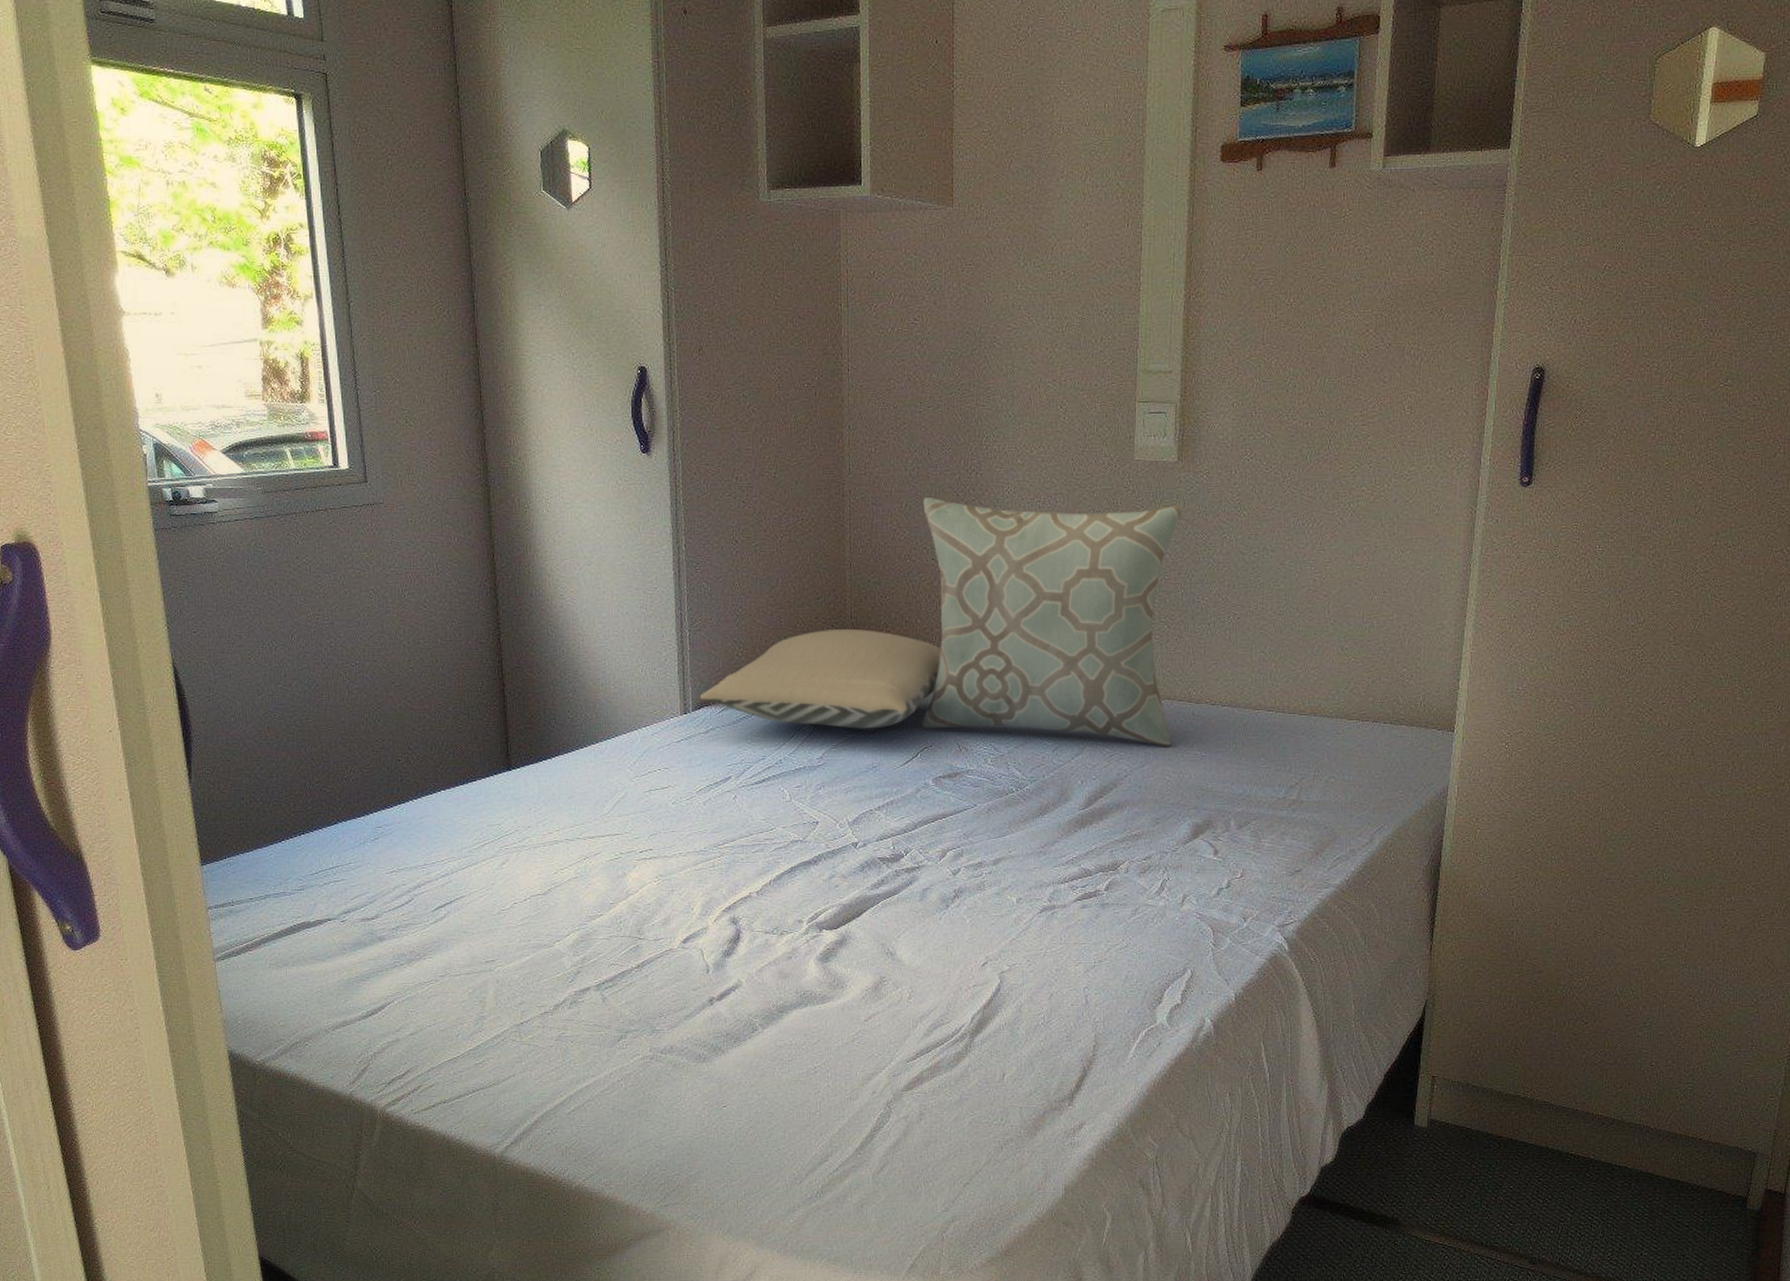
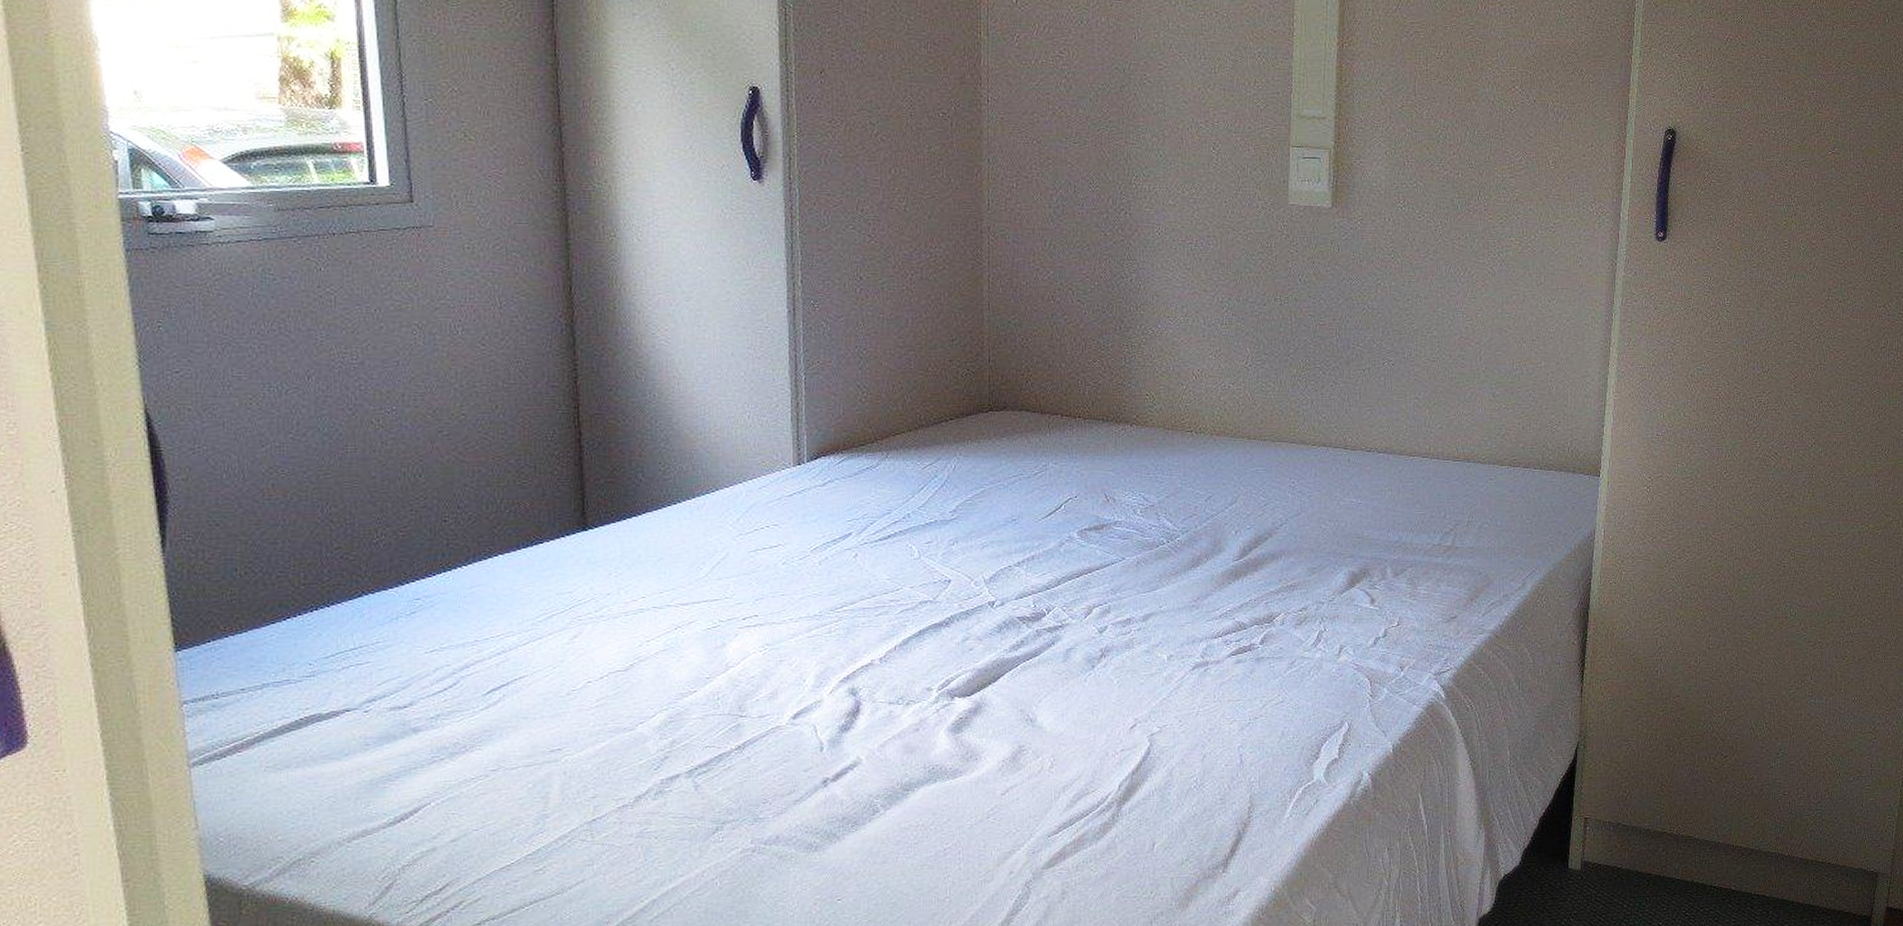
pillow: present [700,628,942,729] -> none [817,372,1088,480]
pillow: present [922,498,1183,747] -> none [1067,237,1337,495]

